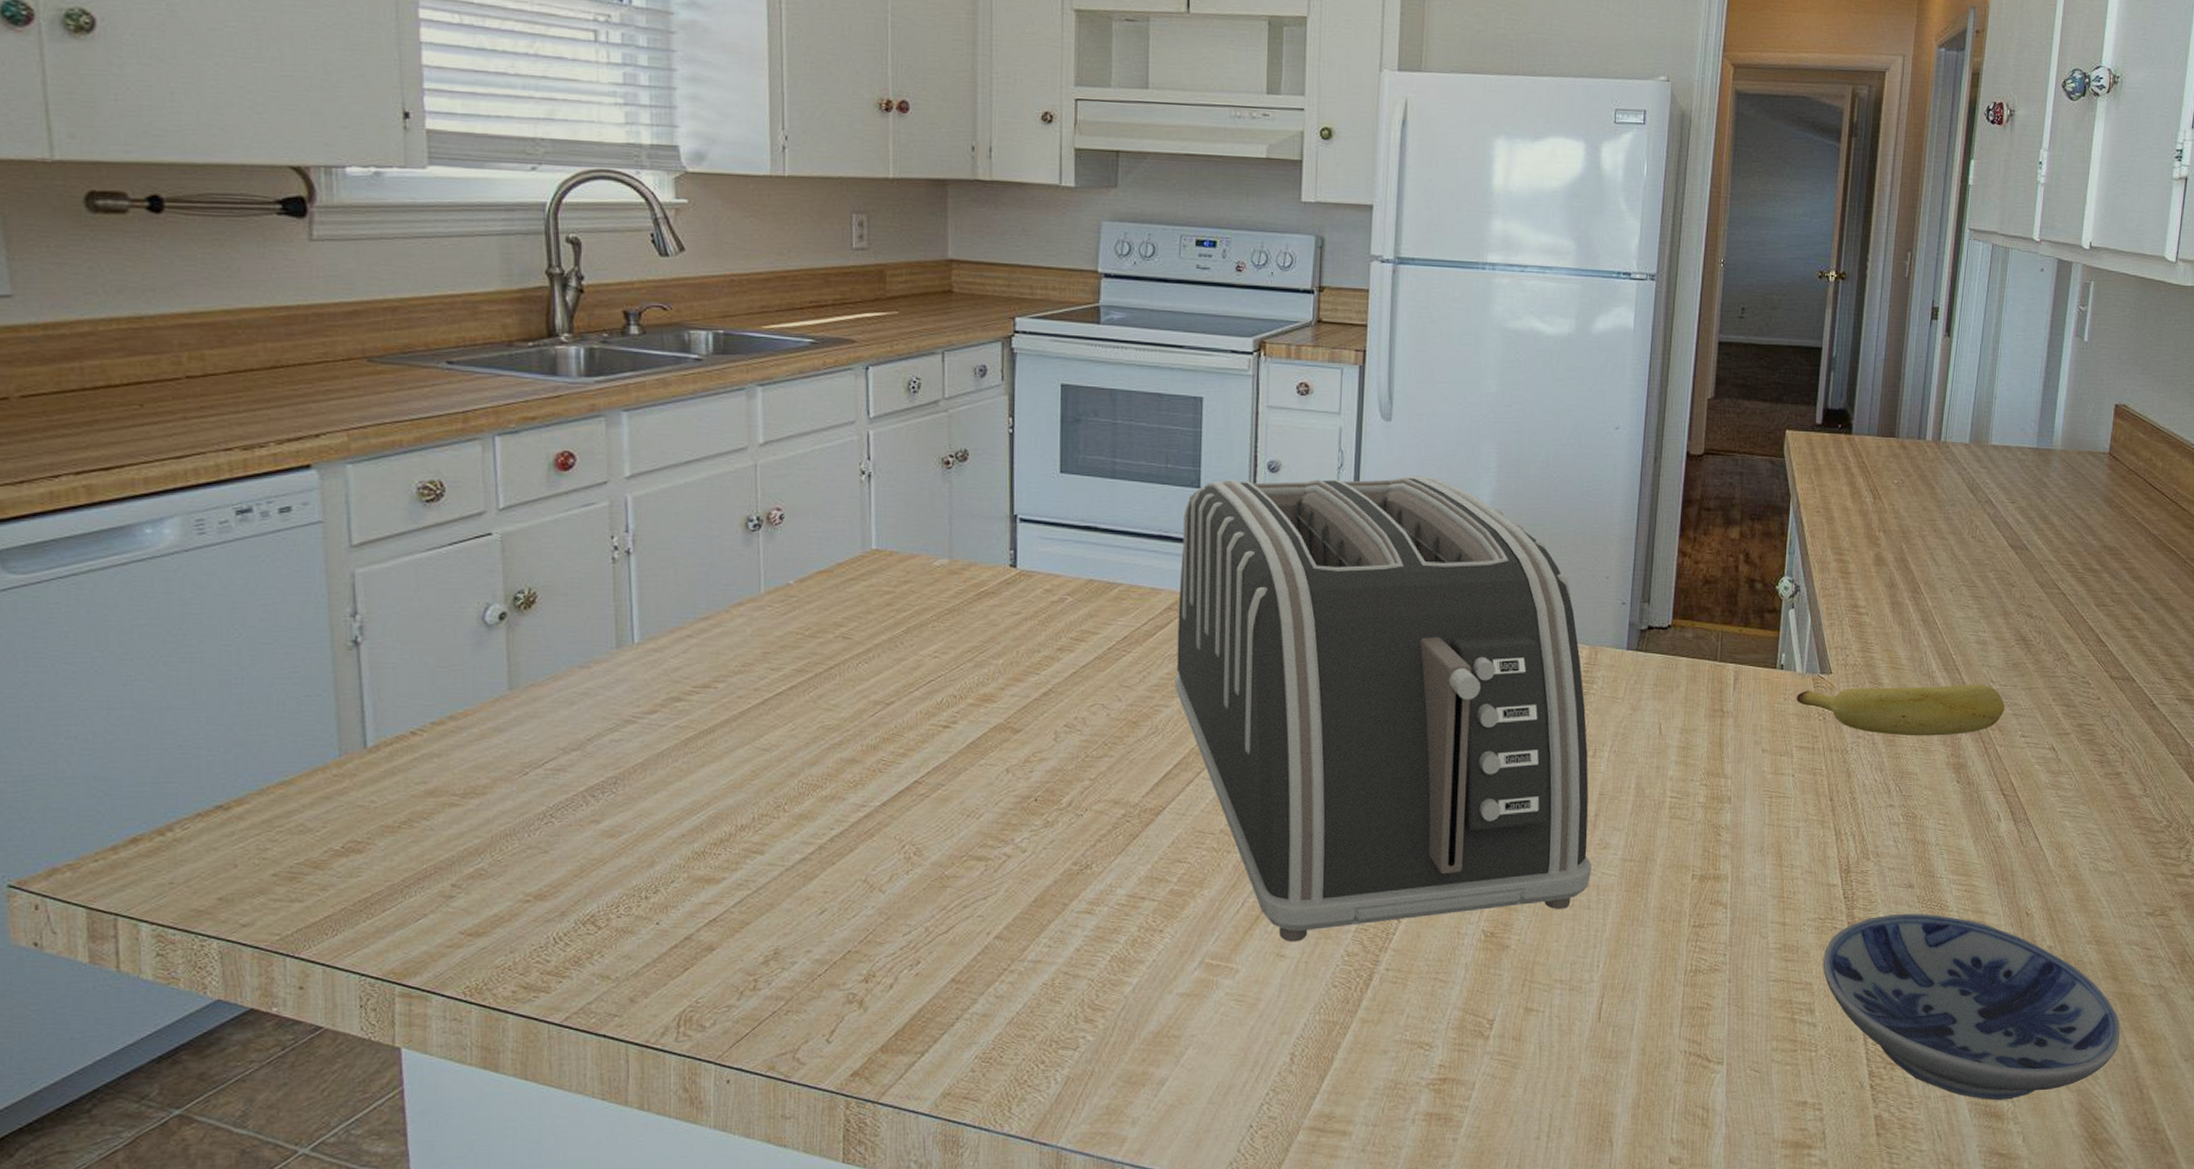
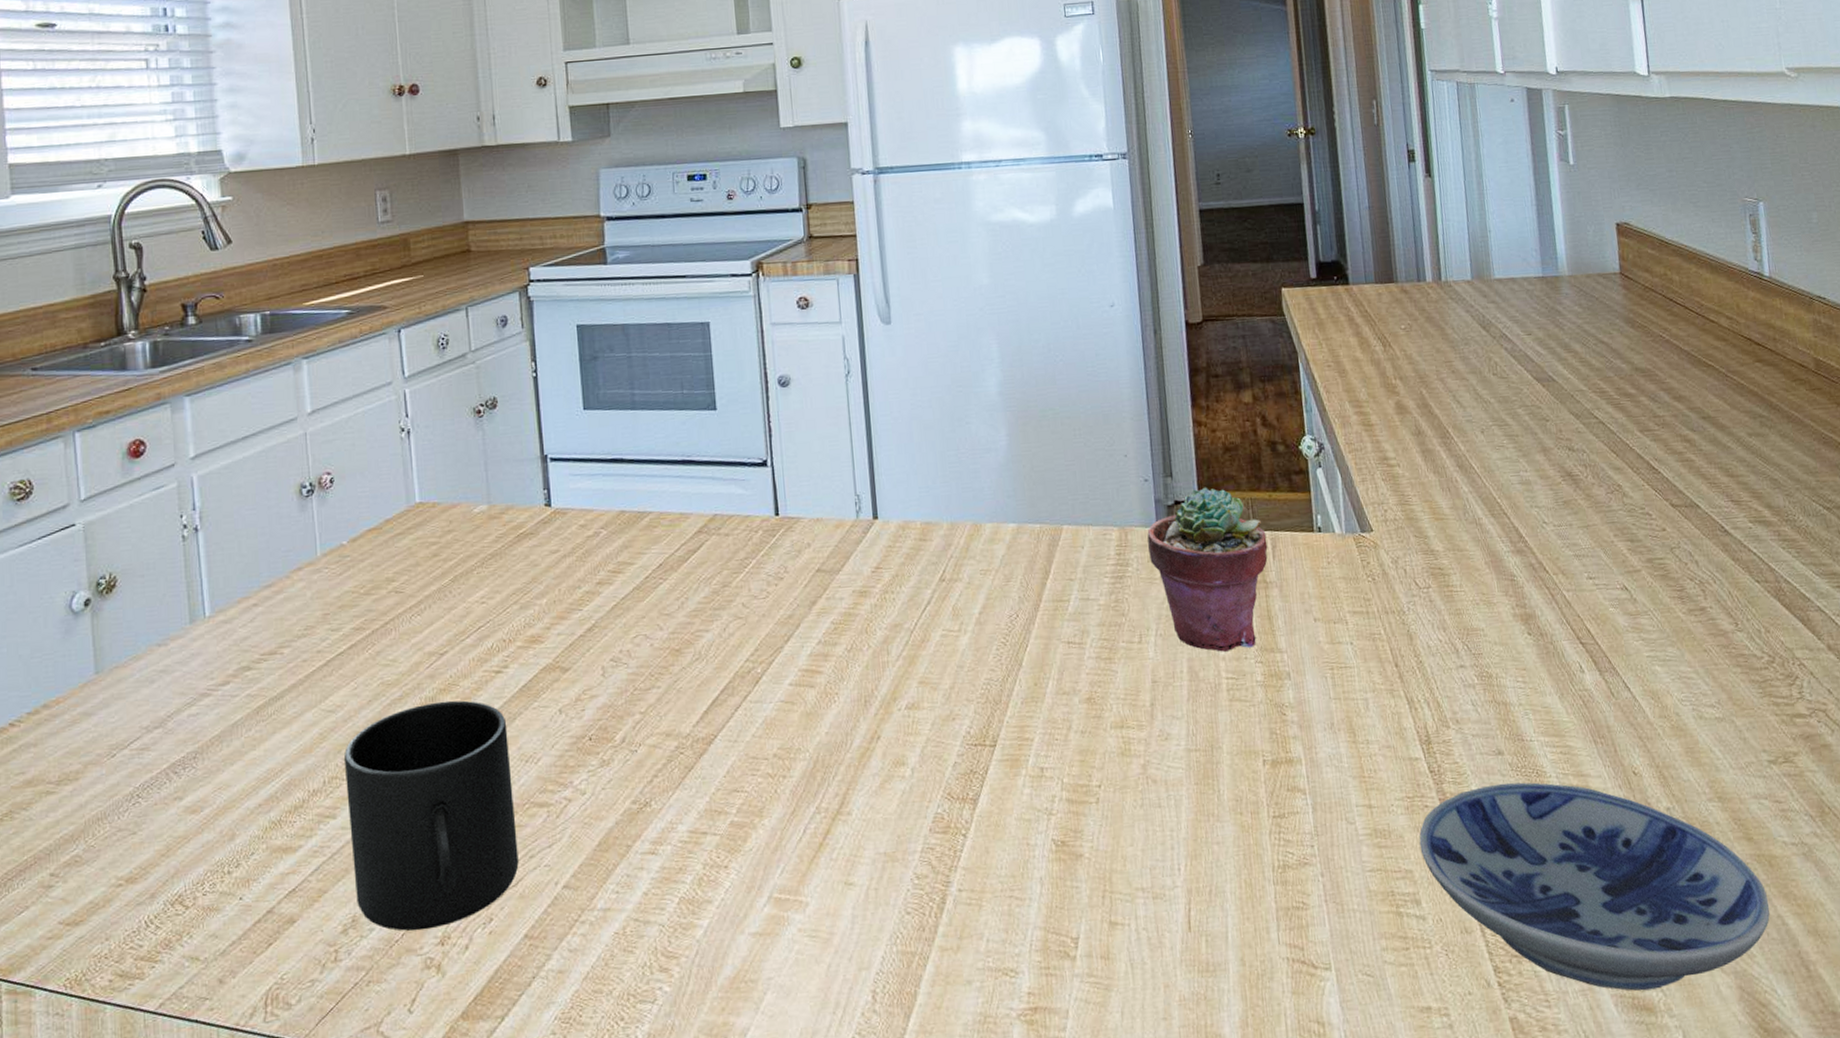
mug: none [775,750,952,967] -> present [343,700,519,931]
toaster: present [1175,476,1592,942] -> none [703,374,1157,869]
potted succulent: none [1615,615,1731,772] -> present [1147,487,1268,652]
banana: present [1796,683,2005,736] -> none [1340,526,1565,590]

